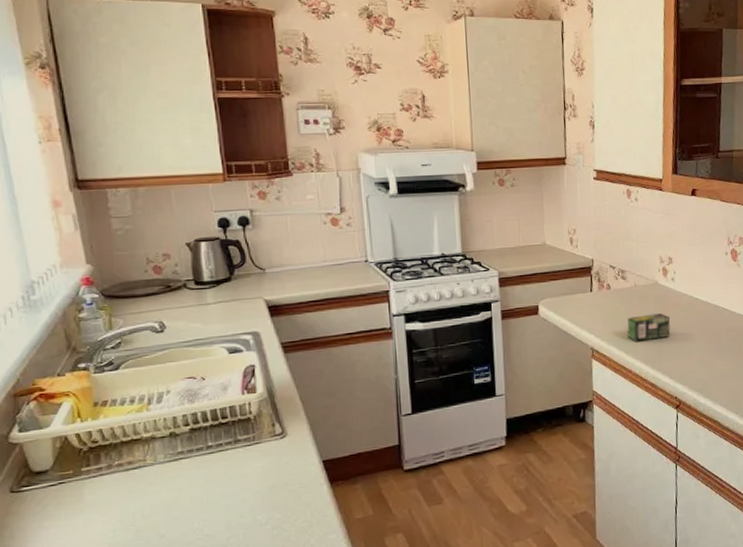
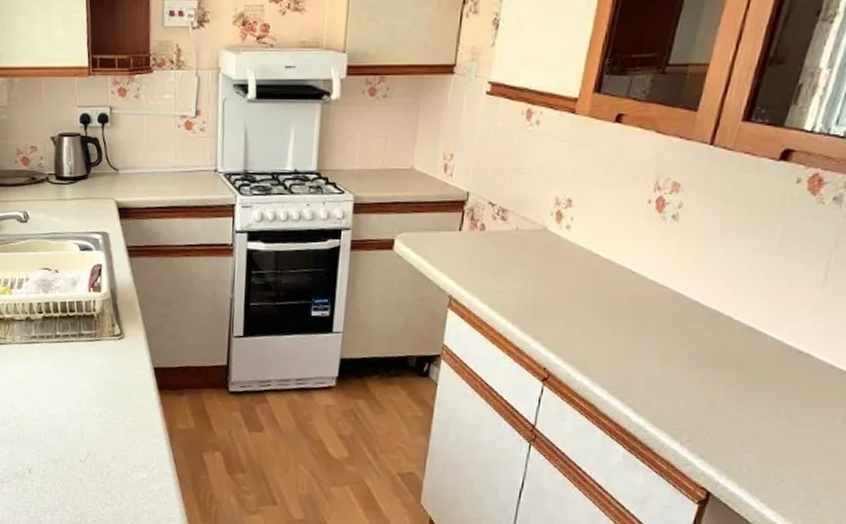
tea box: present [627,313,671,342] -> none [496,266,556,297]

